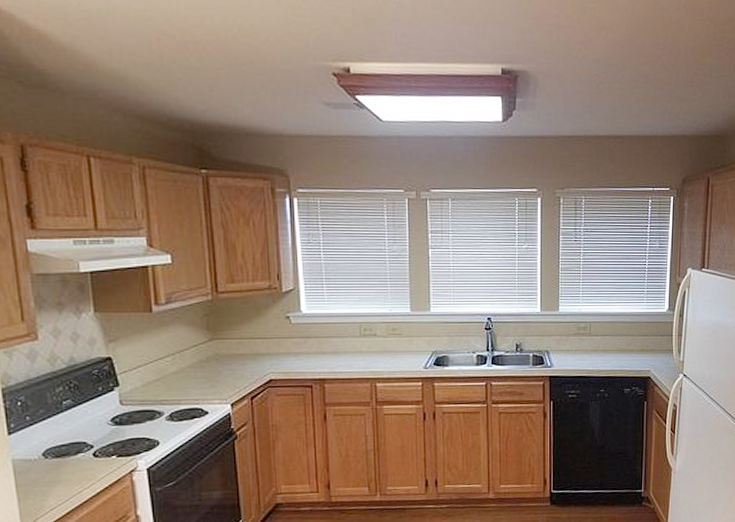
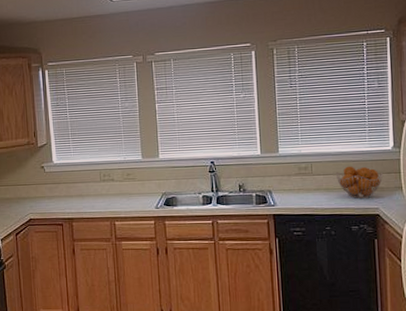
fruit basket: none [613,327,656,361] -> present [335,166,383,199]

